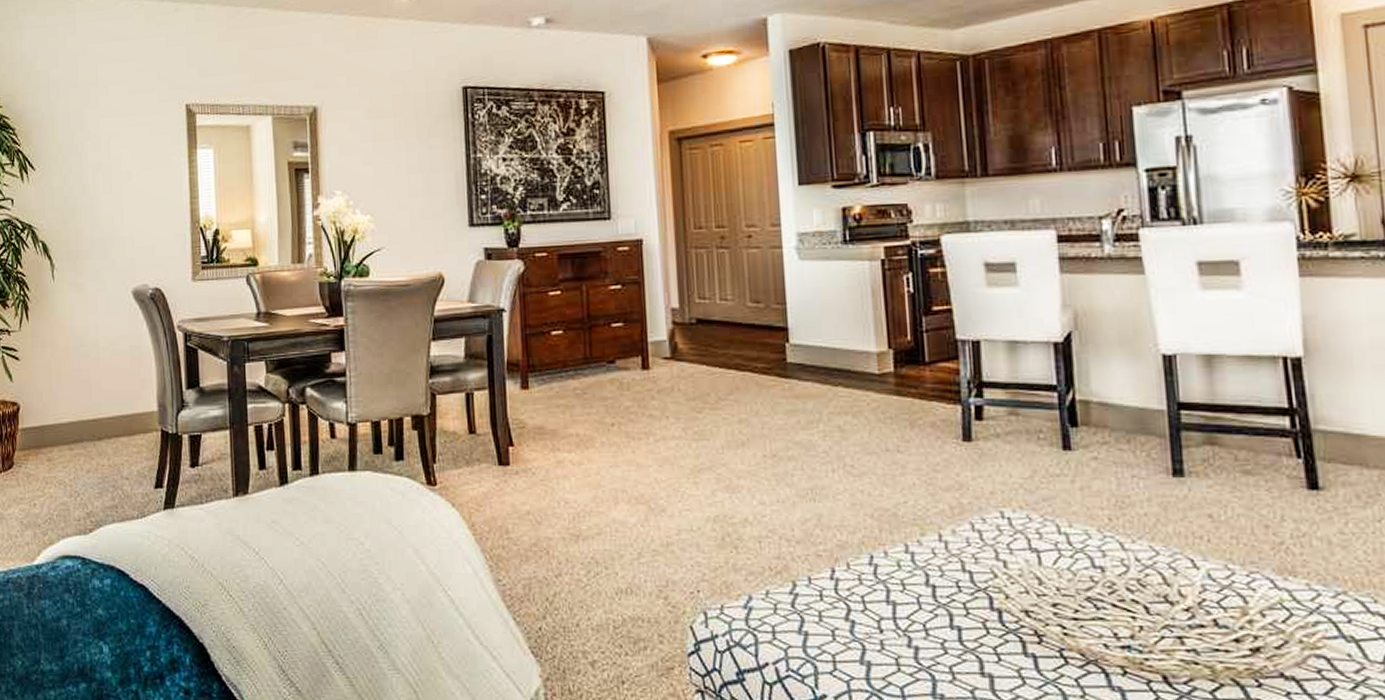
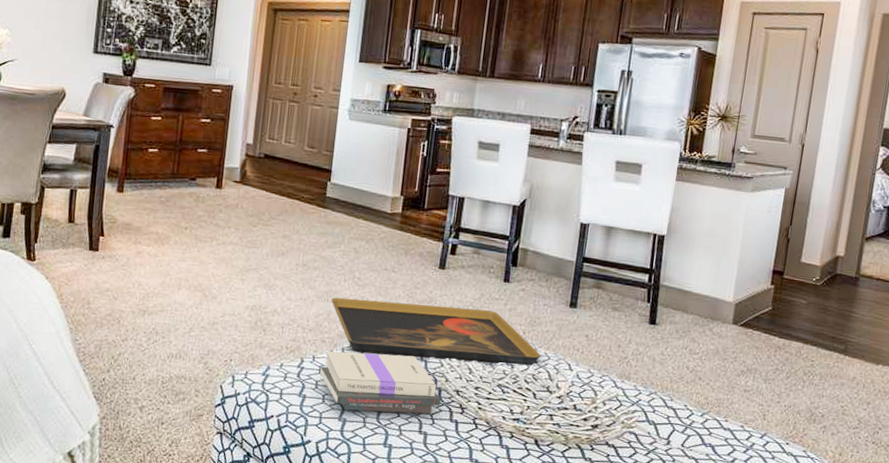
decorative tray: none [819,492,1144,567] -> present [331,297,541,366]
books: none [820,566,1005,650] -> present [319,351,441,414]

